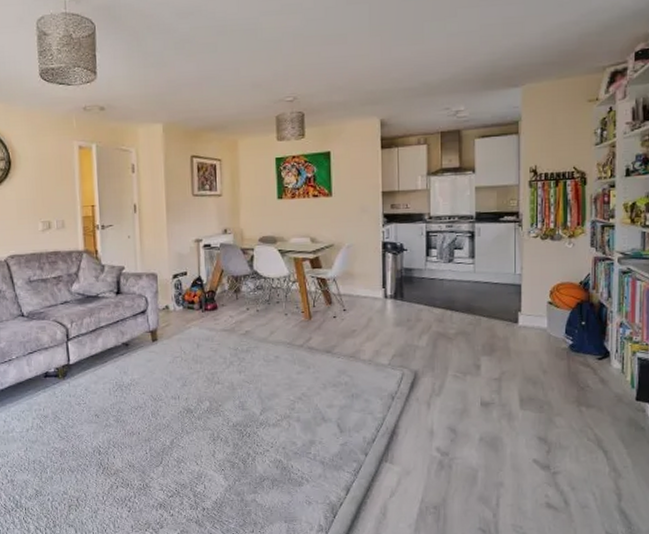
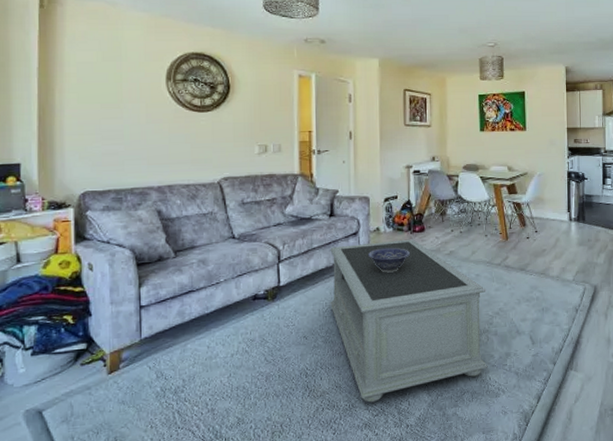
coffee table: none [118,318,290,483] -> present [330,239,488,403]
decorative bowl: none [157,326,203,353] -> present [367,247,411,273]

